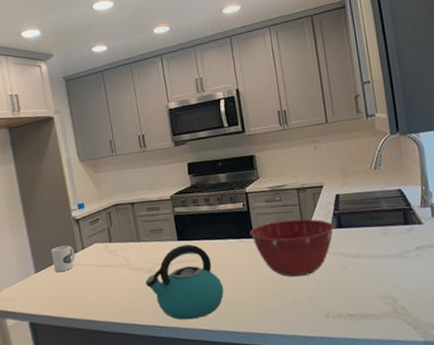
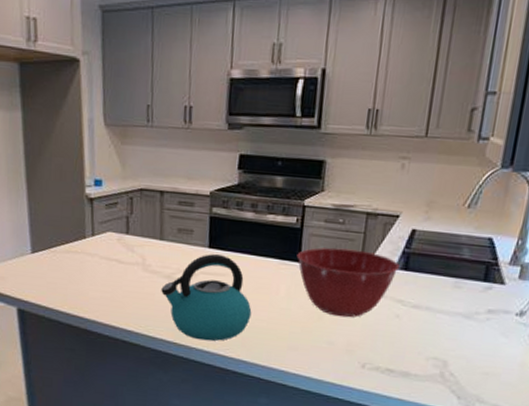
mug: present [51,245,76,272] -> none [54,226,83,258]

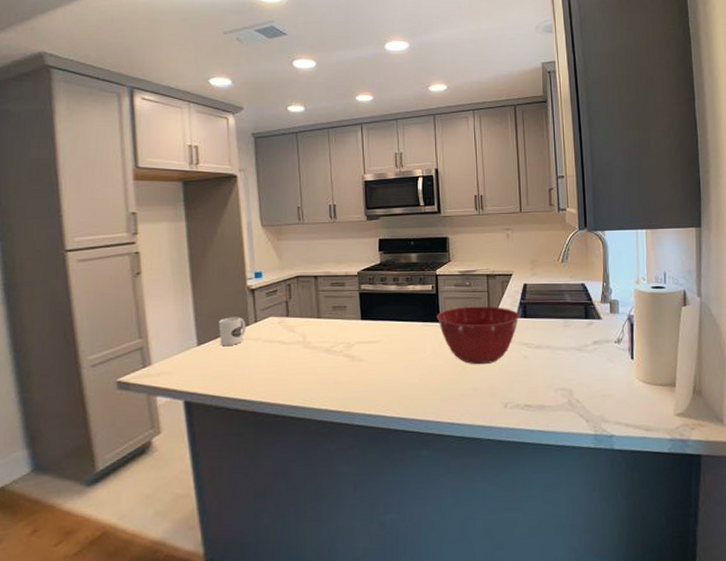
mug: none [54,226,83,258] -> present [219,317,246,345]
kettle: present [161,254,252,341] -> none [322,325,405,405]

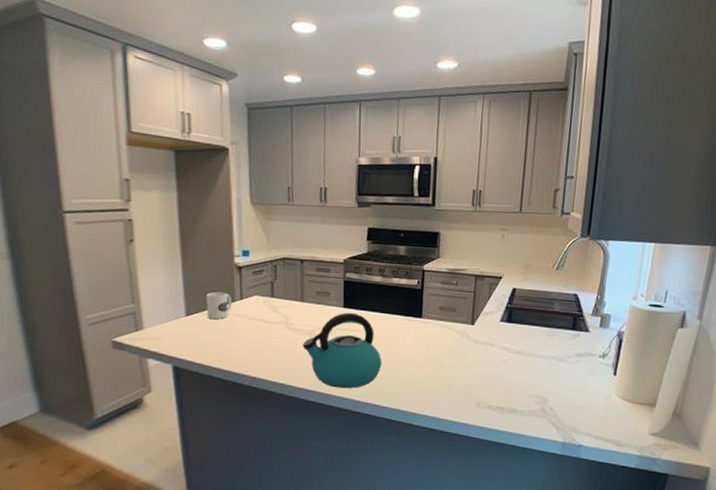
kettle: none [322,325,405,405] -> present [303,313,382,389]
mixing bowl: present [436,306,519,365] -> none [419,305,504,364]

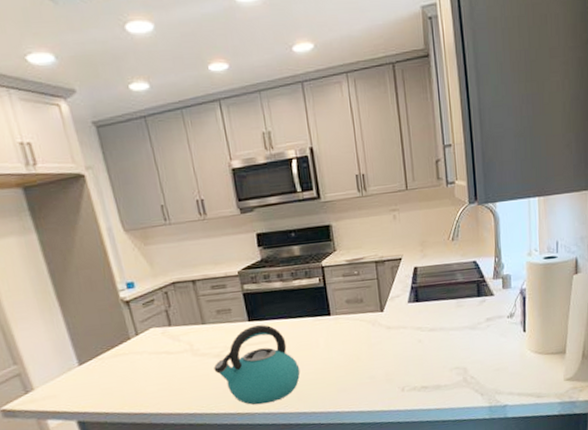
mug: present [206,291,232,319] -> none [97,331,129,363]

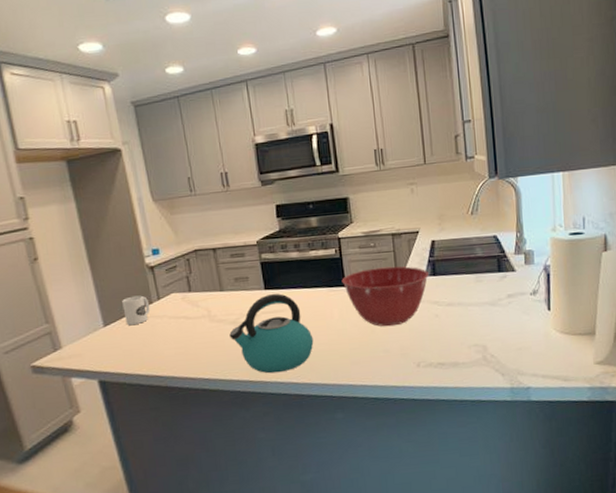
mug: none [97,331,129,363] -> present [122,295,150,325]
mixing bowl: none [326,293,412,354] -> present [342,266,429,327]

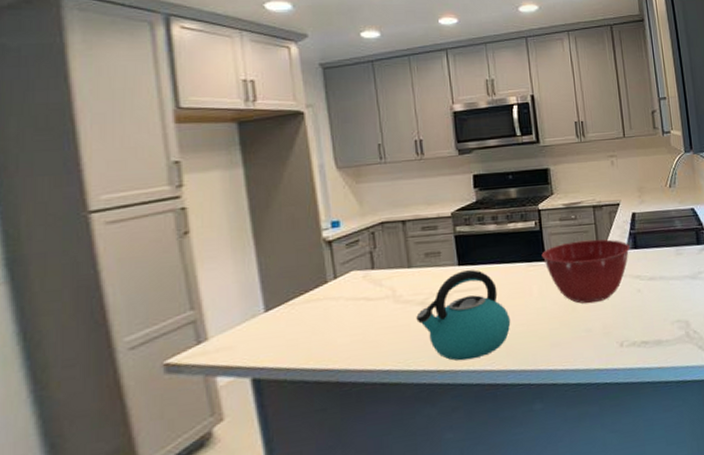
mug: present [122,295,150,325] -> none [290,274,324,309]

